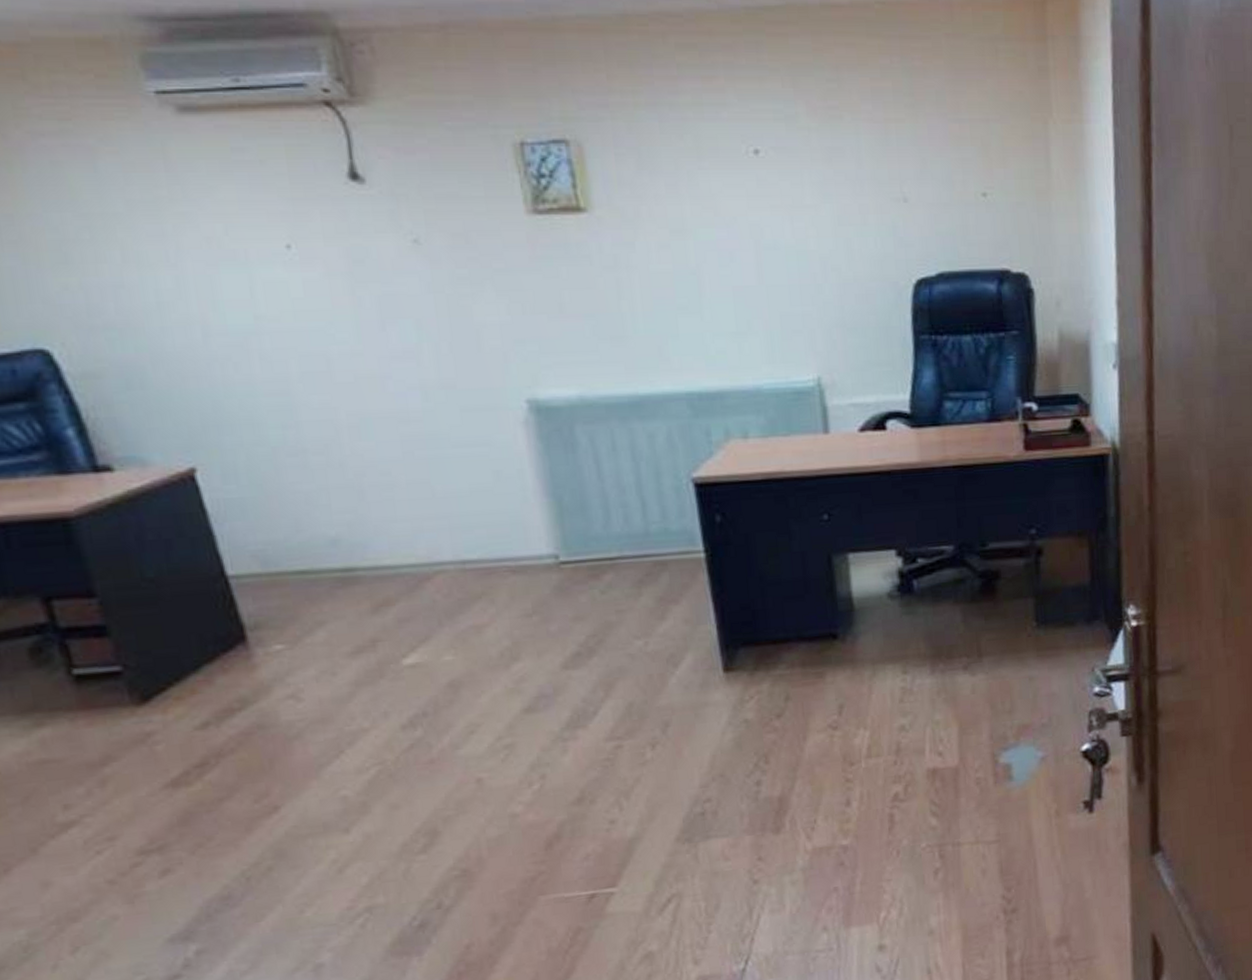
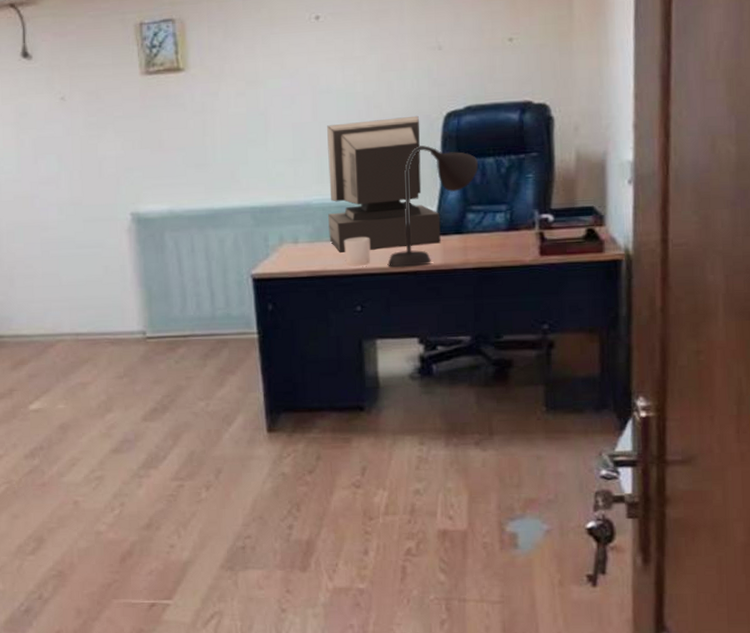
computer: none [776,282,917,449] -> present [327,115,441,253]
mug: none [804,430,837,467] -> present [344,237,371,267]
desk lamp: none [856,319,954,468] -> present [387,145,478,268]

